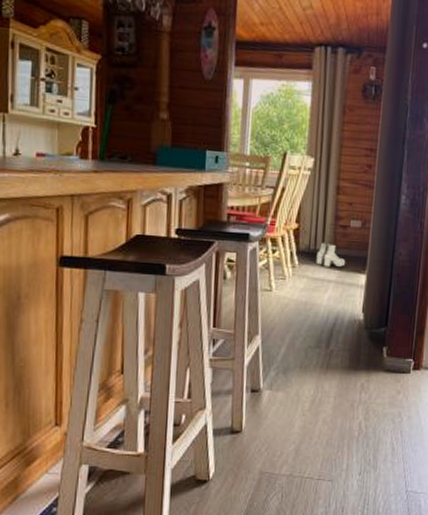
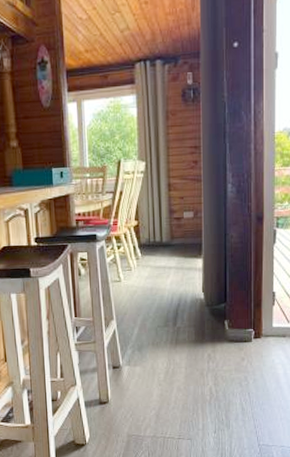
boots: present [316,242,346,268] -> none [156,234,183,256]

